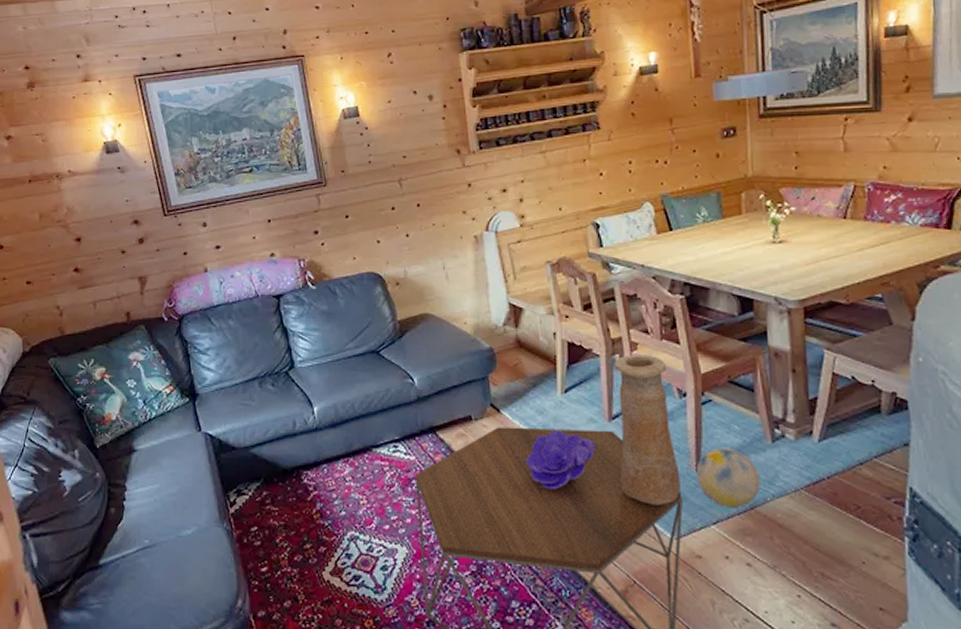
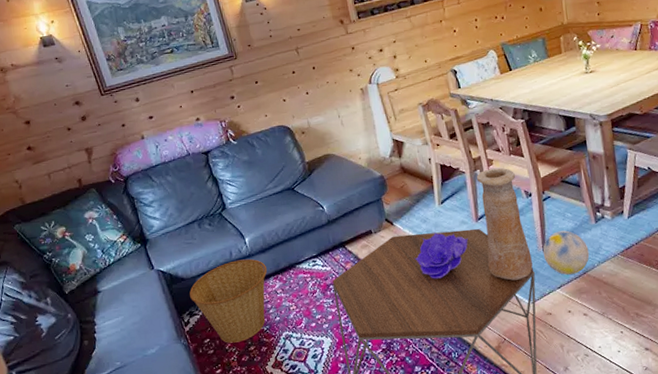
basket: none [240,433,337,536] -> present [189,258,268,343]

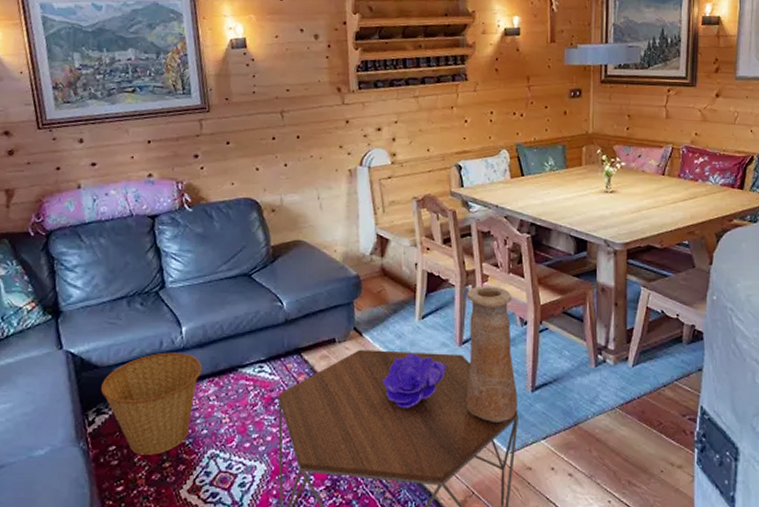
ball: present [542,230,590,275] -> none [531,371,584,424]

